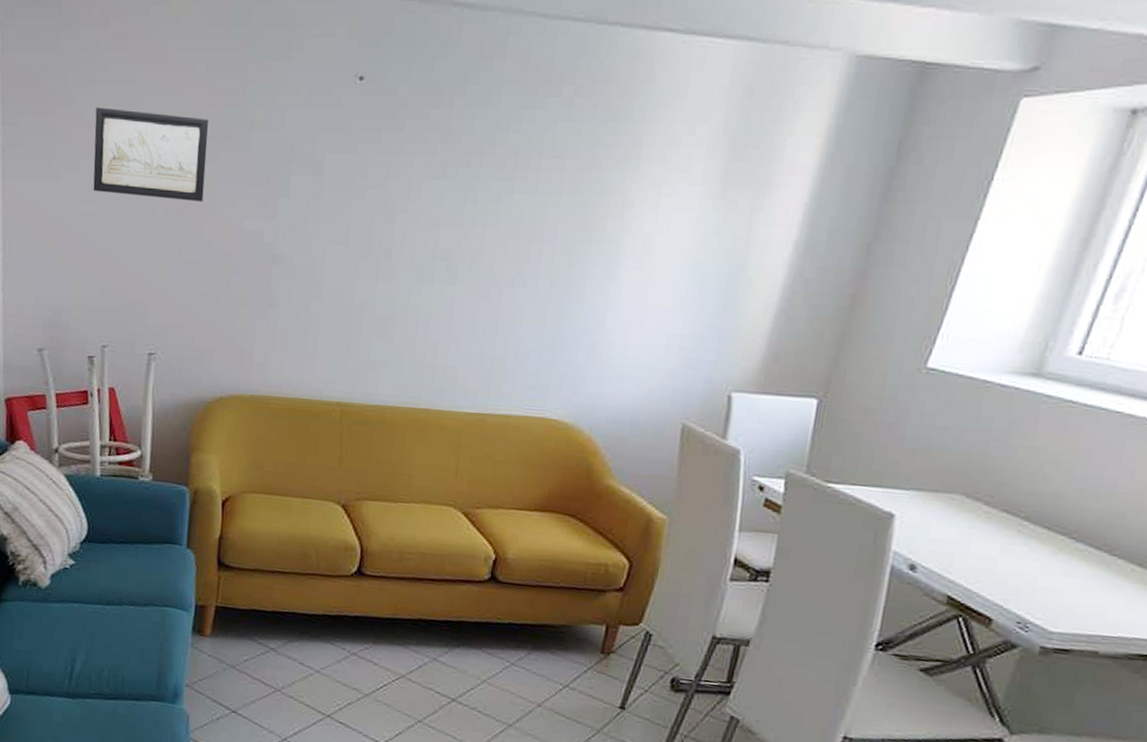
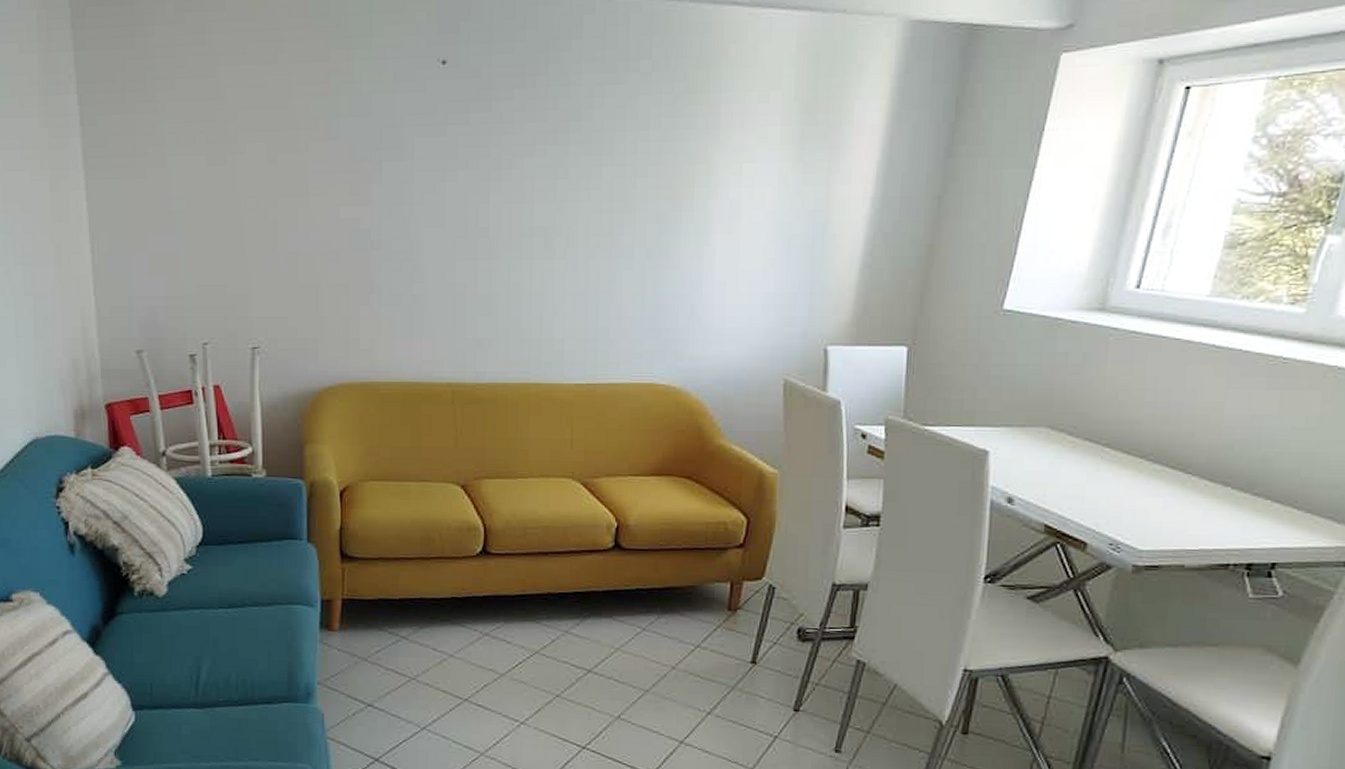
wall art: present [93,107,209,203] -> none [178,103,295,193]

